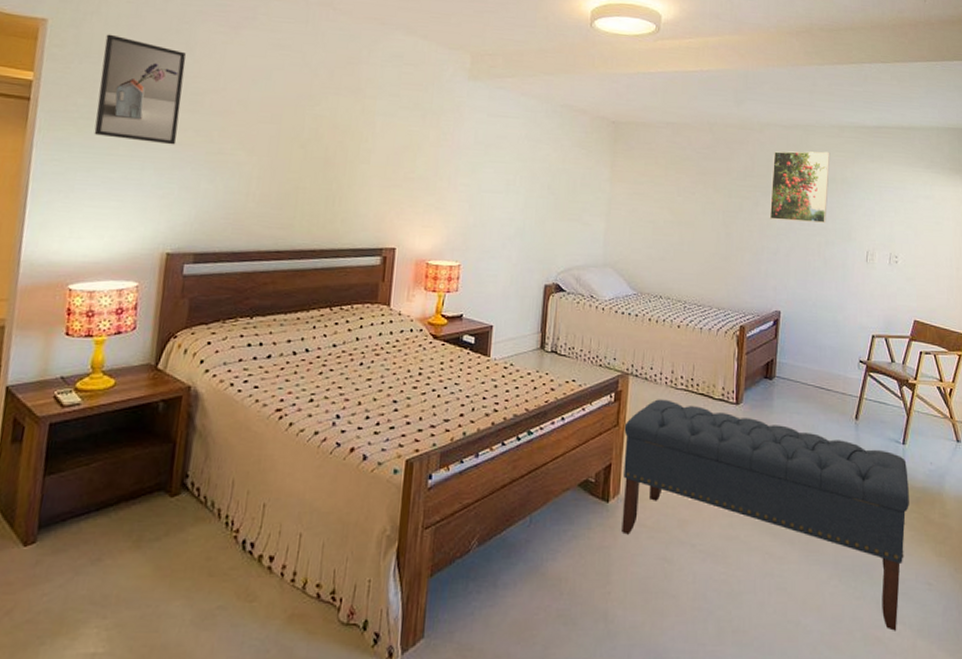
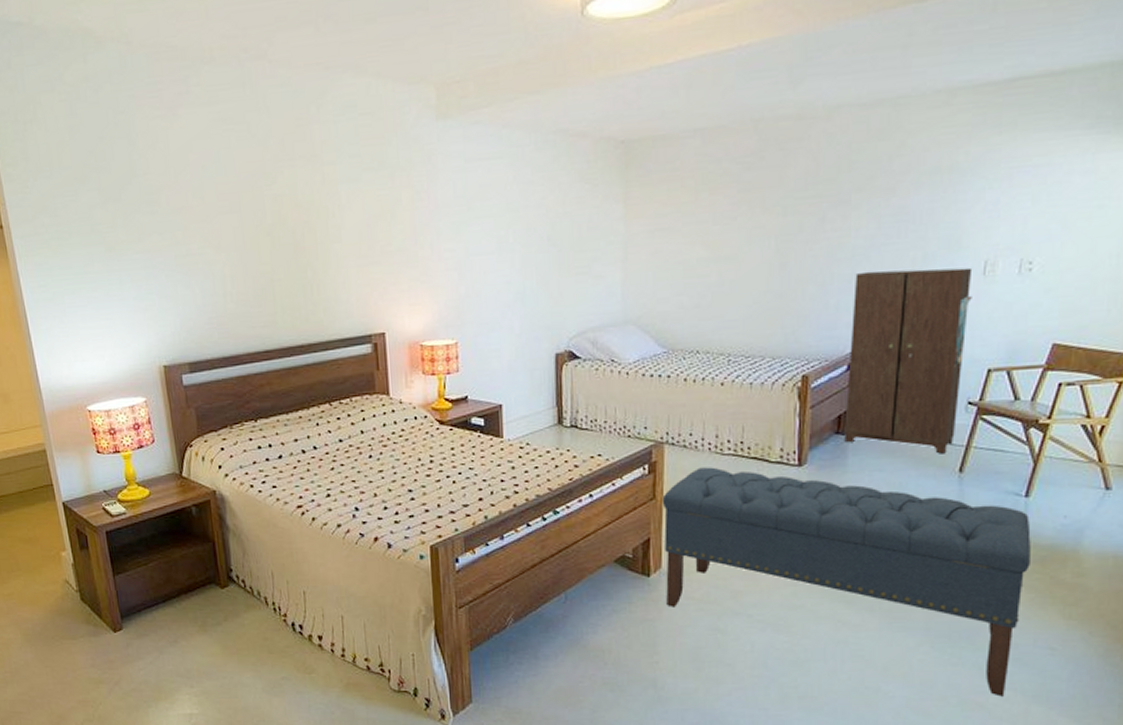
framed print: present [94,34,186,145] -> none [51,141,145,255]
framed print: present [769,151,831,223] -> none [841,130,934,237]
cabinet: none [771,248,859,403] -> present [844,267,973,454]

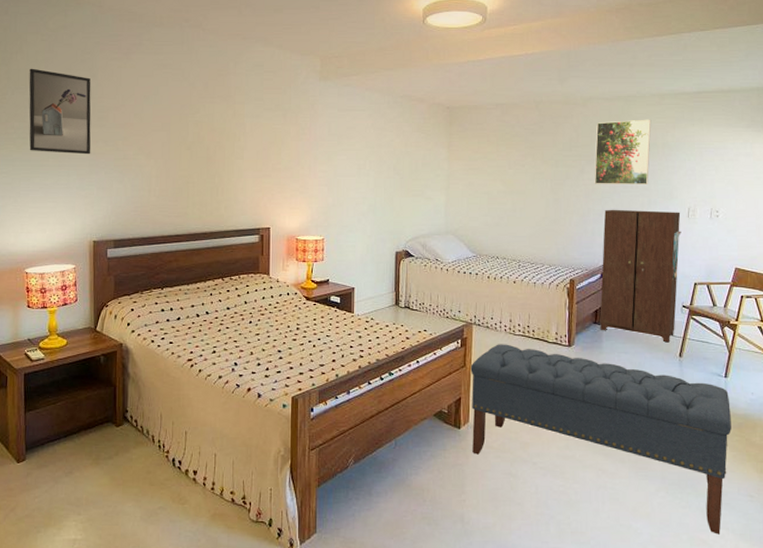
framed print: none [51,141,145,255] -> present [29,68,91,155]
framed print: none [841,130,934,237] -> present [594,119,652,184]

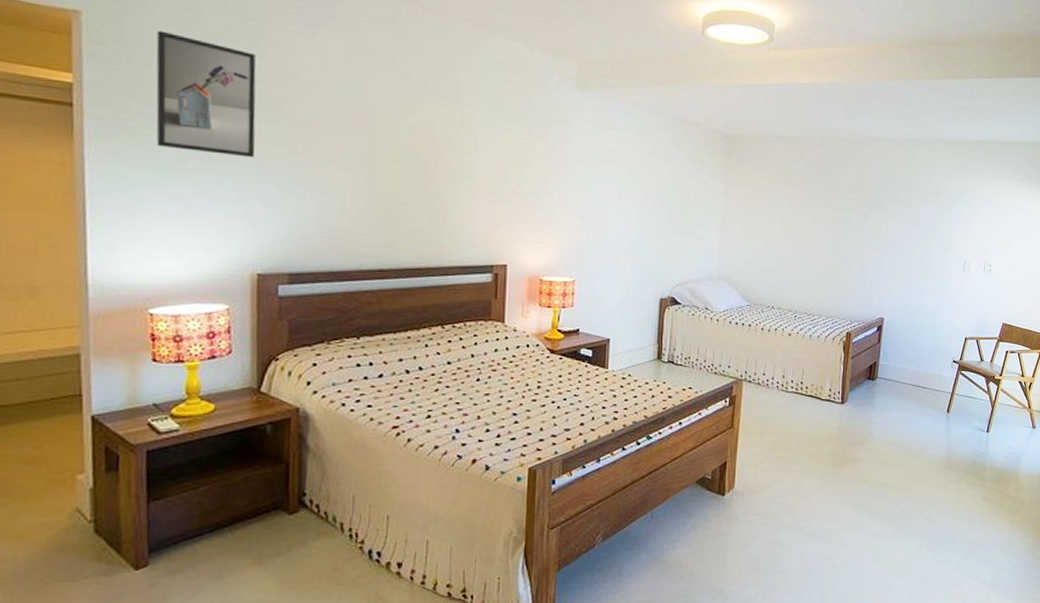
bench: present [470,344,731,535] -> none [736,402,990,587]
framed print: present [594,119,652,184] -> none [876,165,935,235]
cabinet: present [600,209,681,343] -> none [874,259,957,398]

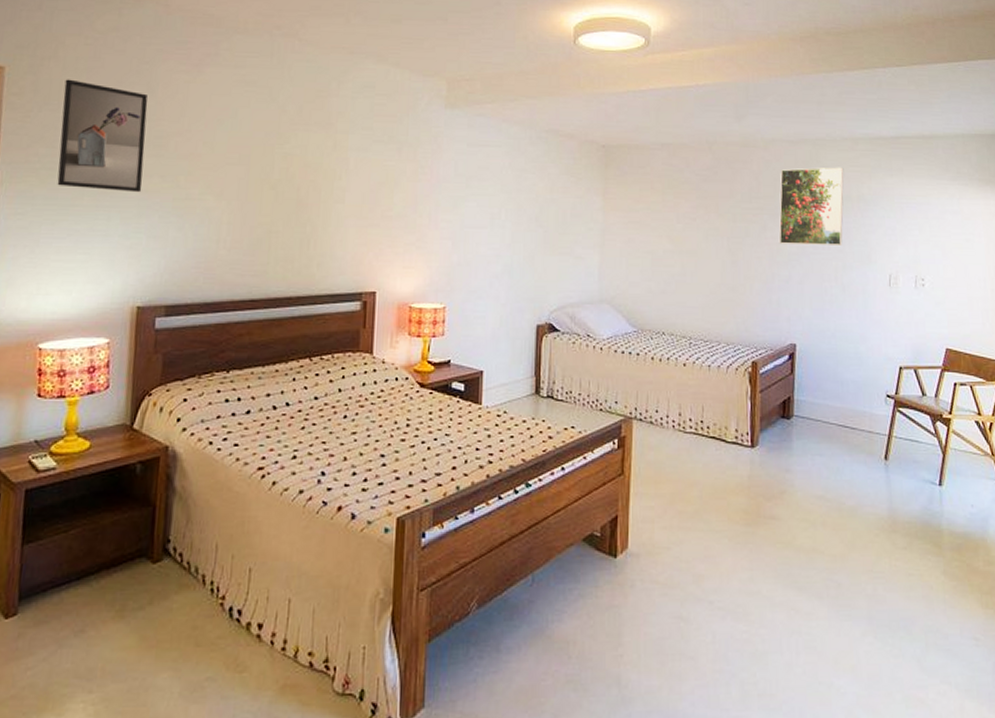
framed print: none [876,165,935,235] -> present [779,167,844,245]

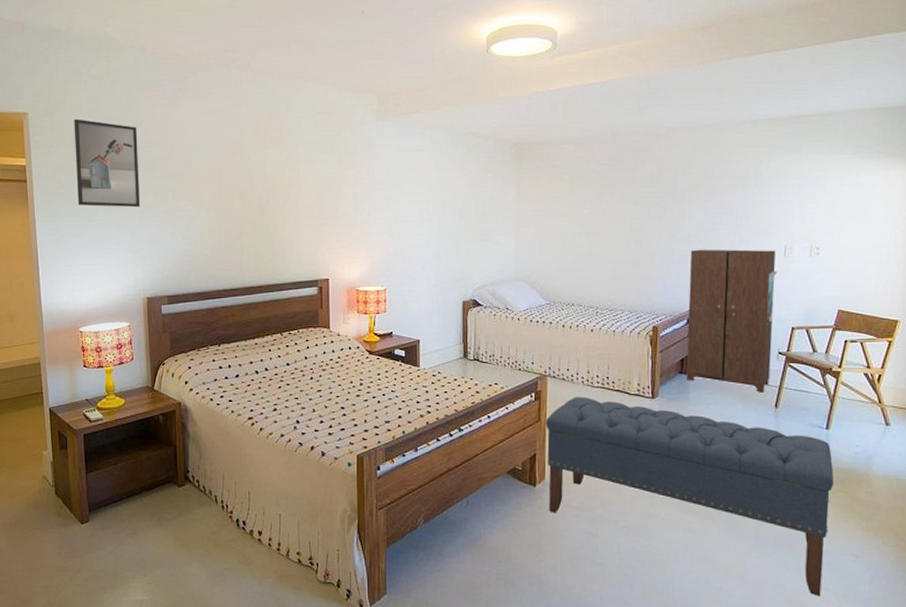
bench: none [630,444,950,692] -> present [545,397,834,596]
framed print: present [779,167,844,245] -> none [678,149,743,222]
cabinet: none [788,274,883,442] -> present [686,249,777,393]

